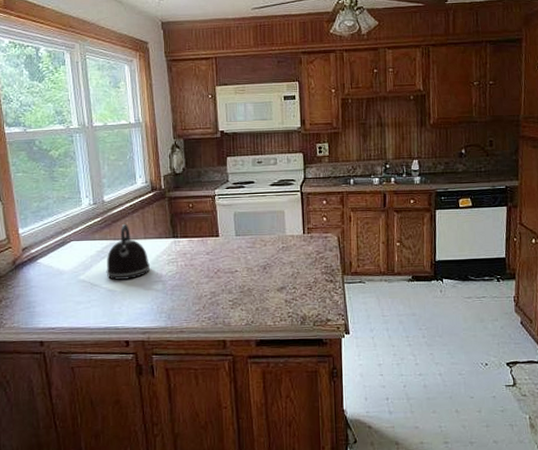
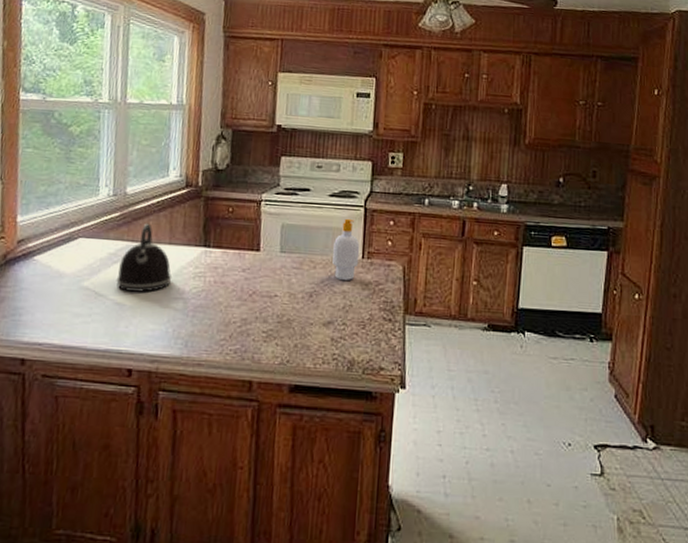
soap bottle: none [279,202,301,253] -> present [332,218,360,280]

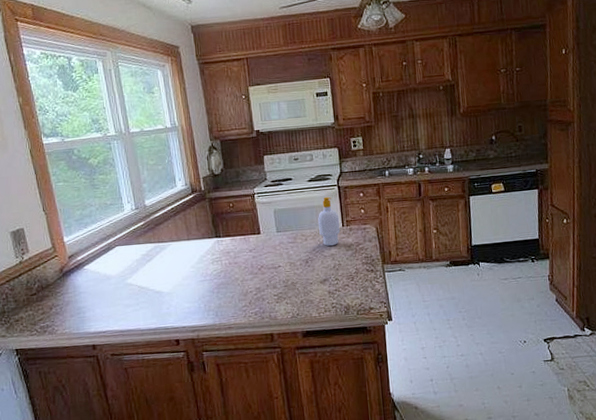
kettle: present [116,223,172,292] -> none [152,226,196,282]

